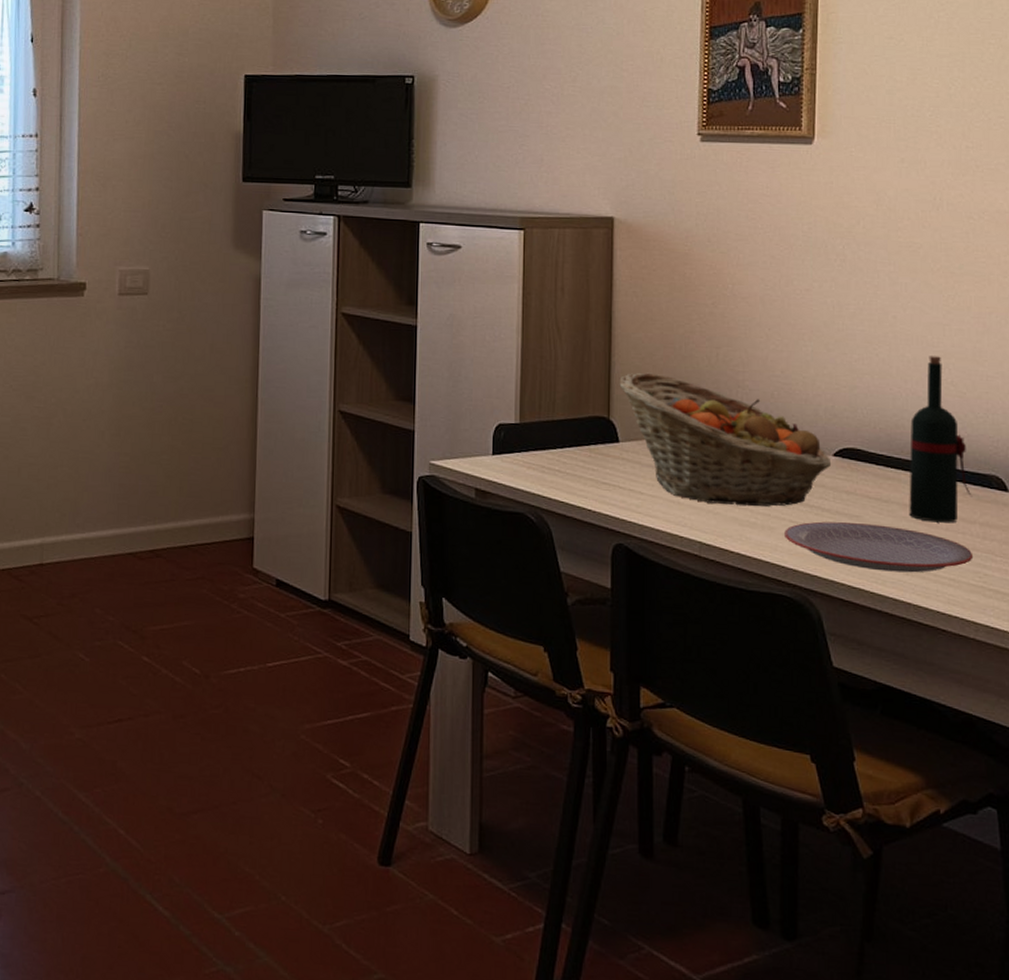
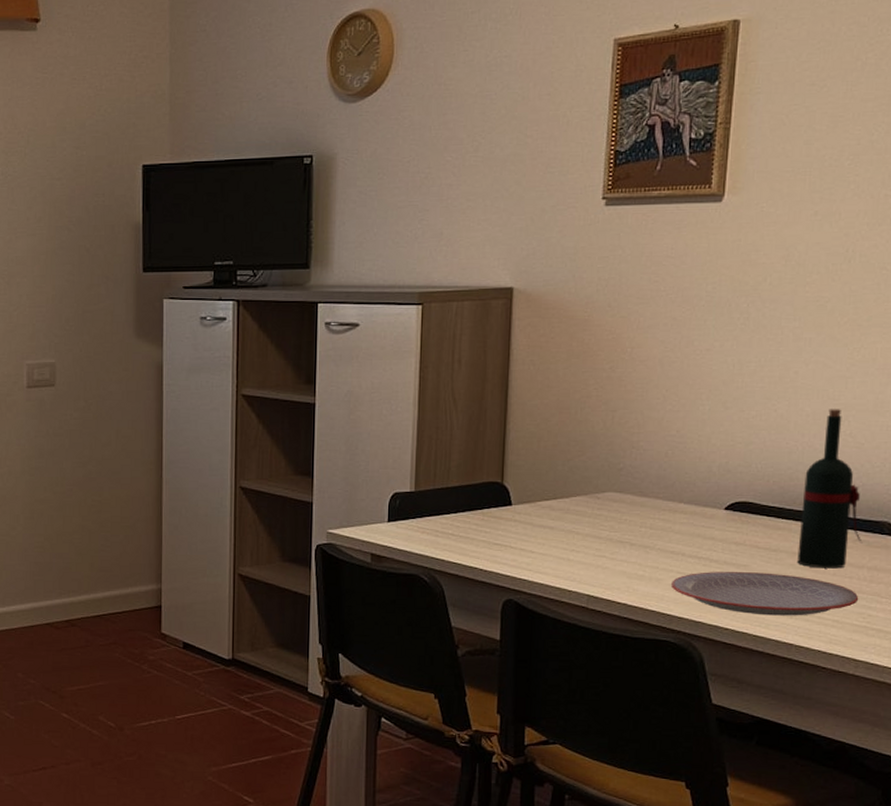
fruit basket: present [619,372,832,507] -> none [514,438,723,561]

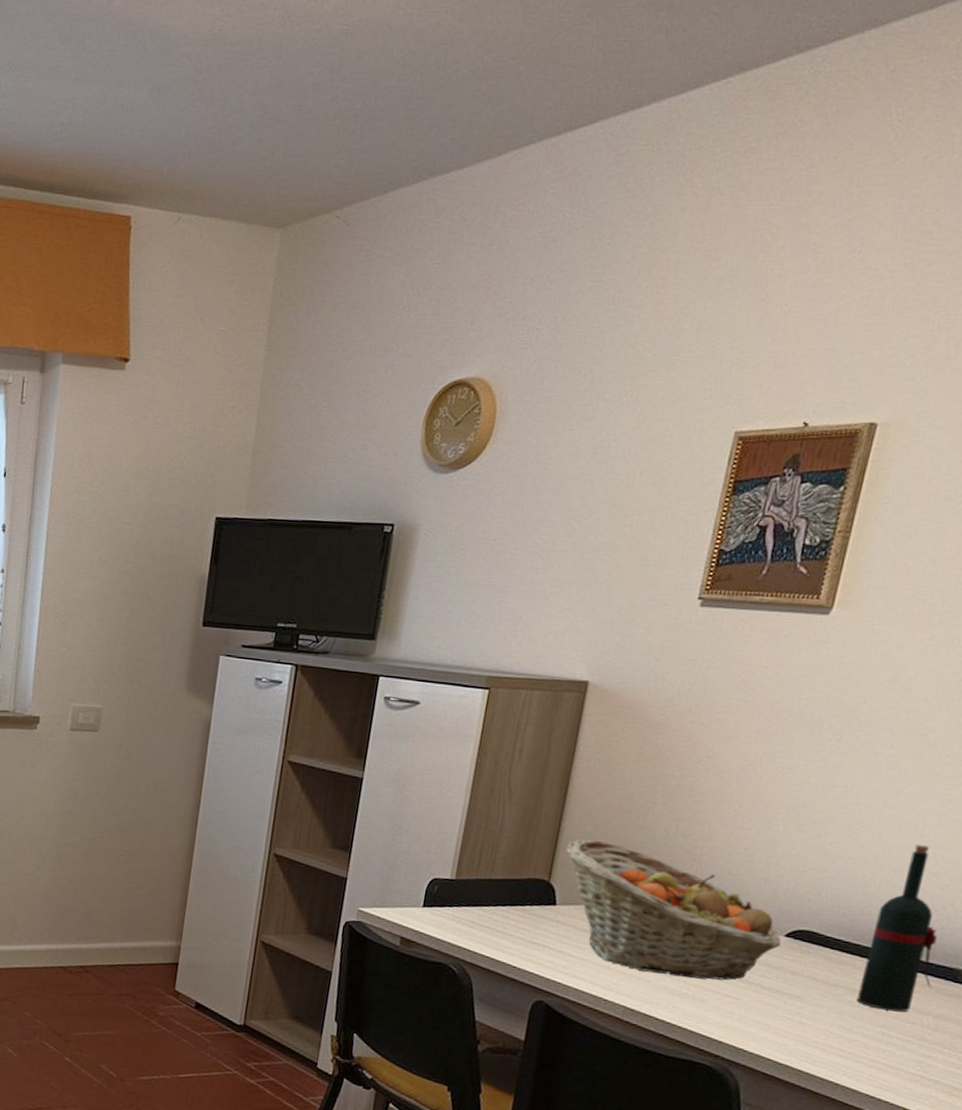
fruit basket: none [514,438,723,561] -> present [565,839,782,981]
plate: present [671,572,859,616] -> none [715,998,920,1057]

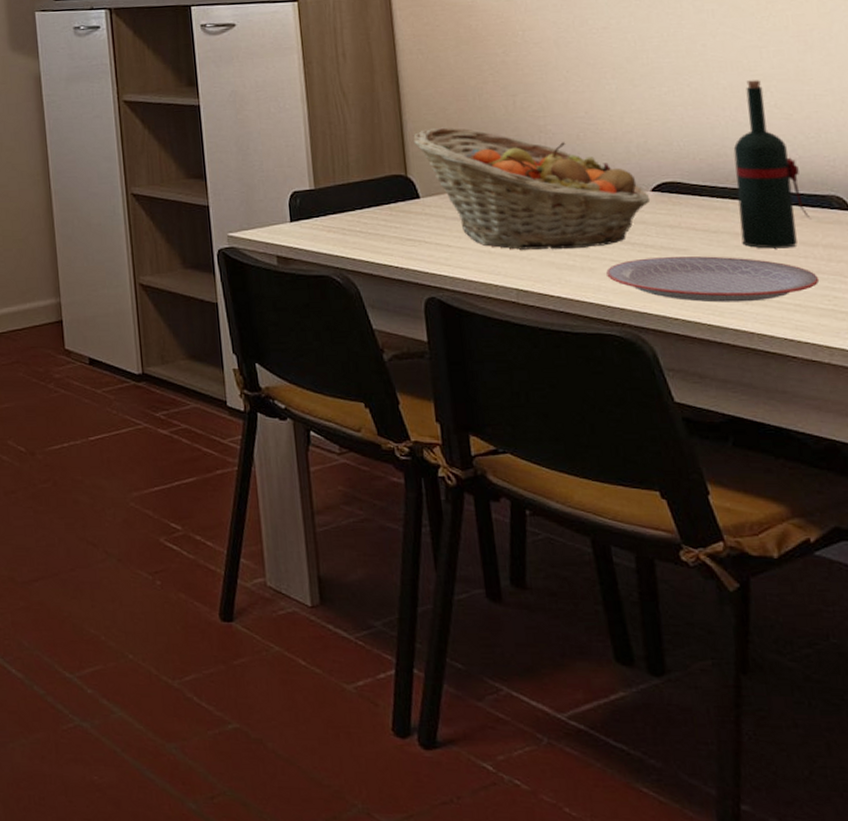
plate: none [715,998,920,1057] -> present [606,256,820,303]

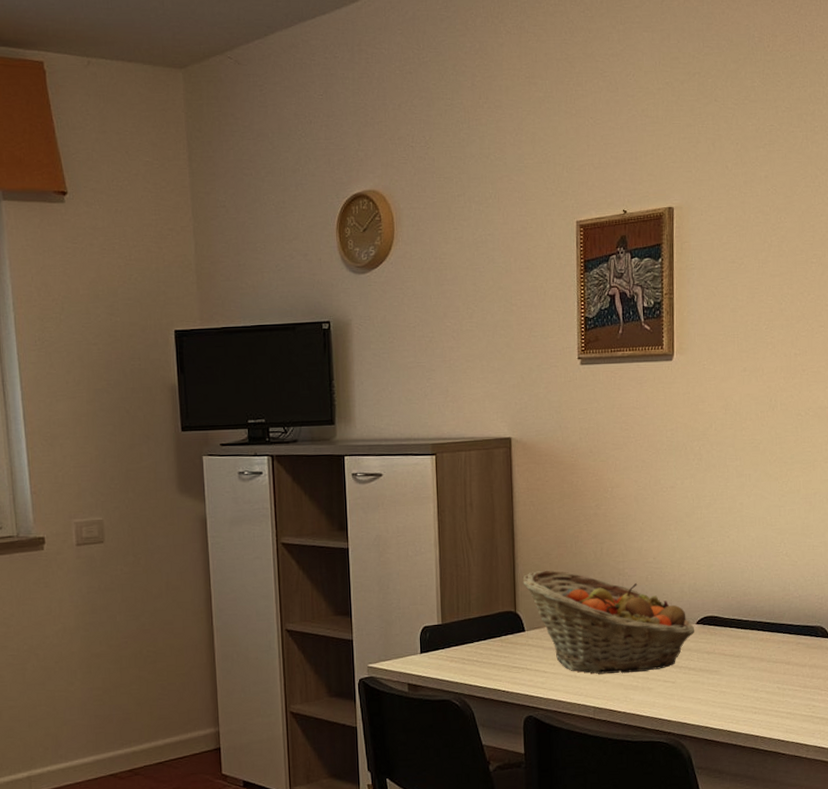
plate: present [606,256,820,303] -> none [660,676,805,713]
wine bottle: present [733,80,812,249] -> none [755,533,803,669]

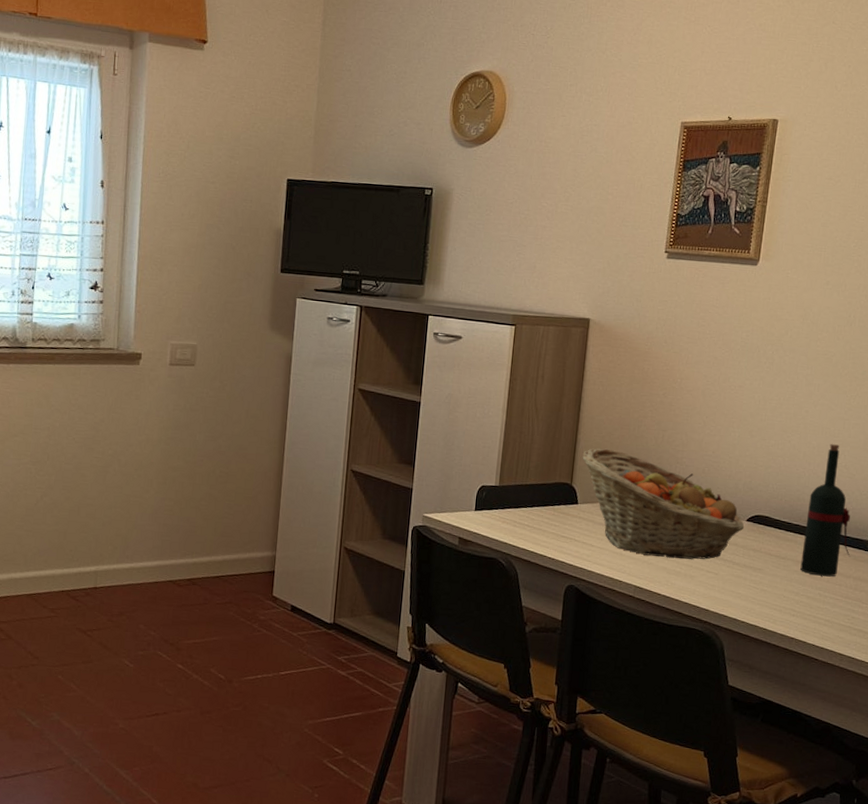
wine bottle: none [755,533,803,669] -> present [800,444,850,577]

